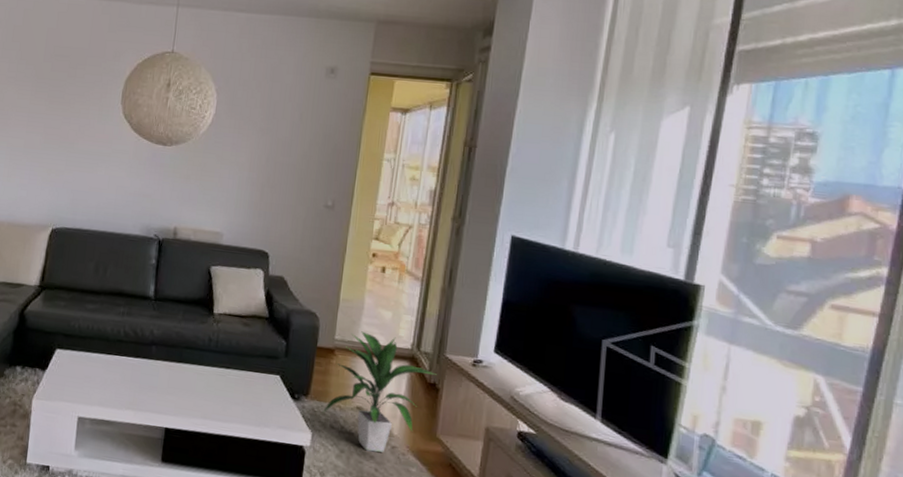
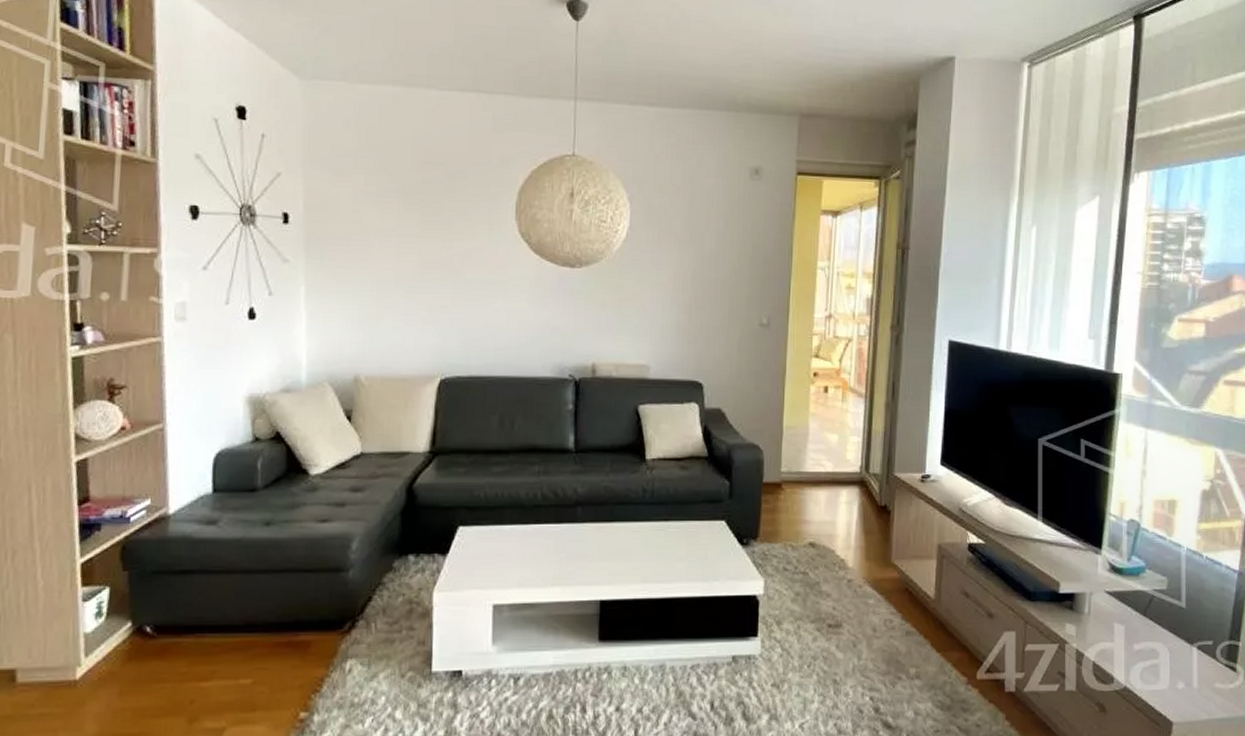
indoor plant: present [321,331,437,453] -> none [773,459,887,589]

